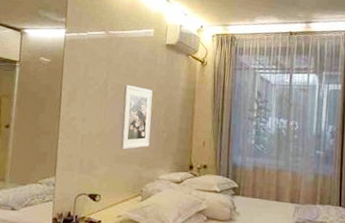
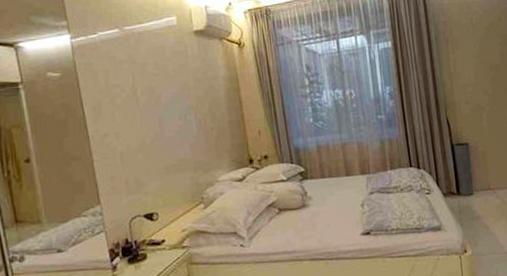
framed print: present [120,84,153,150] -> none [155,85,200,159]

